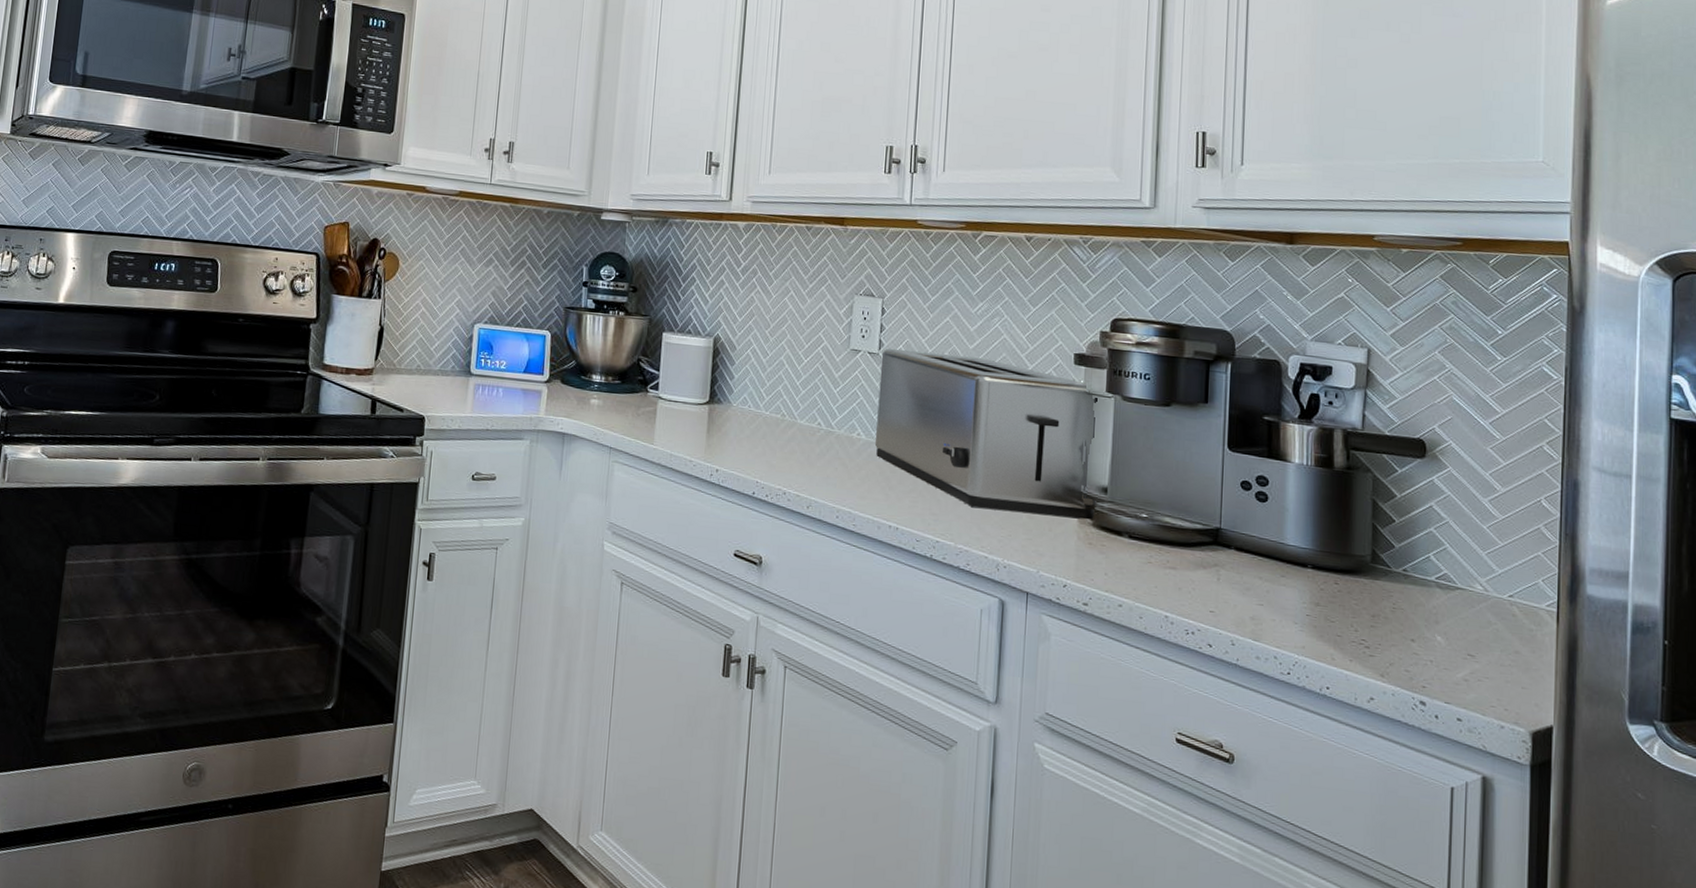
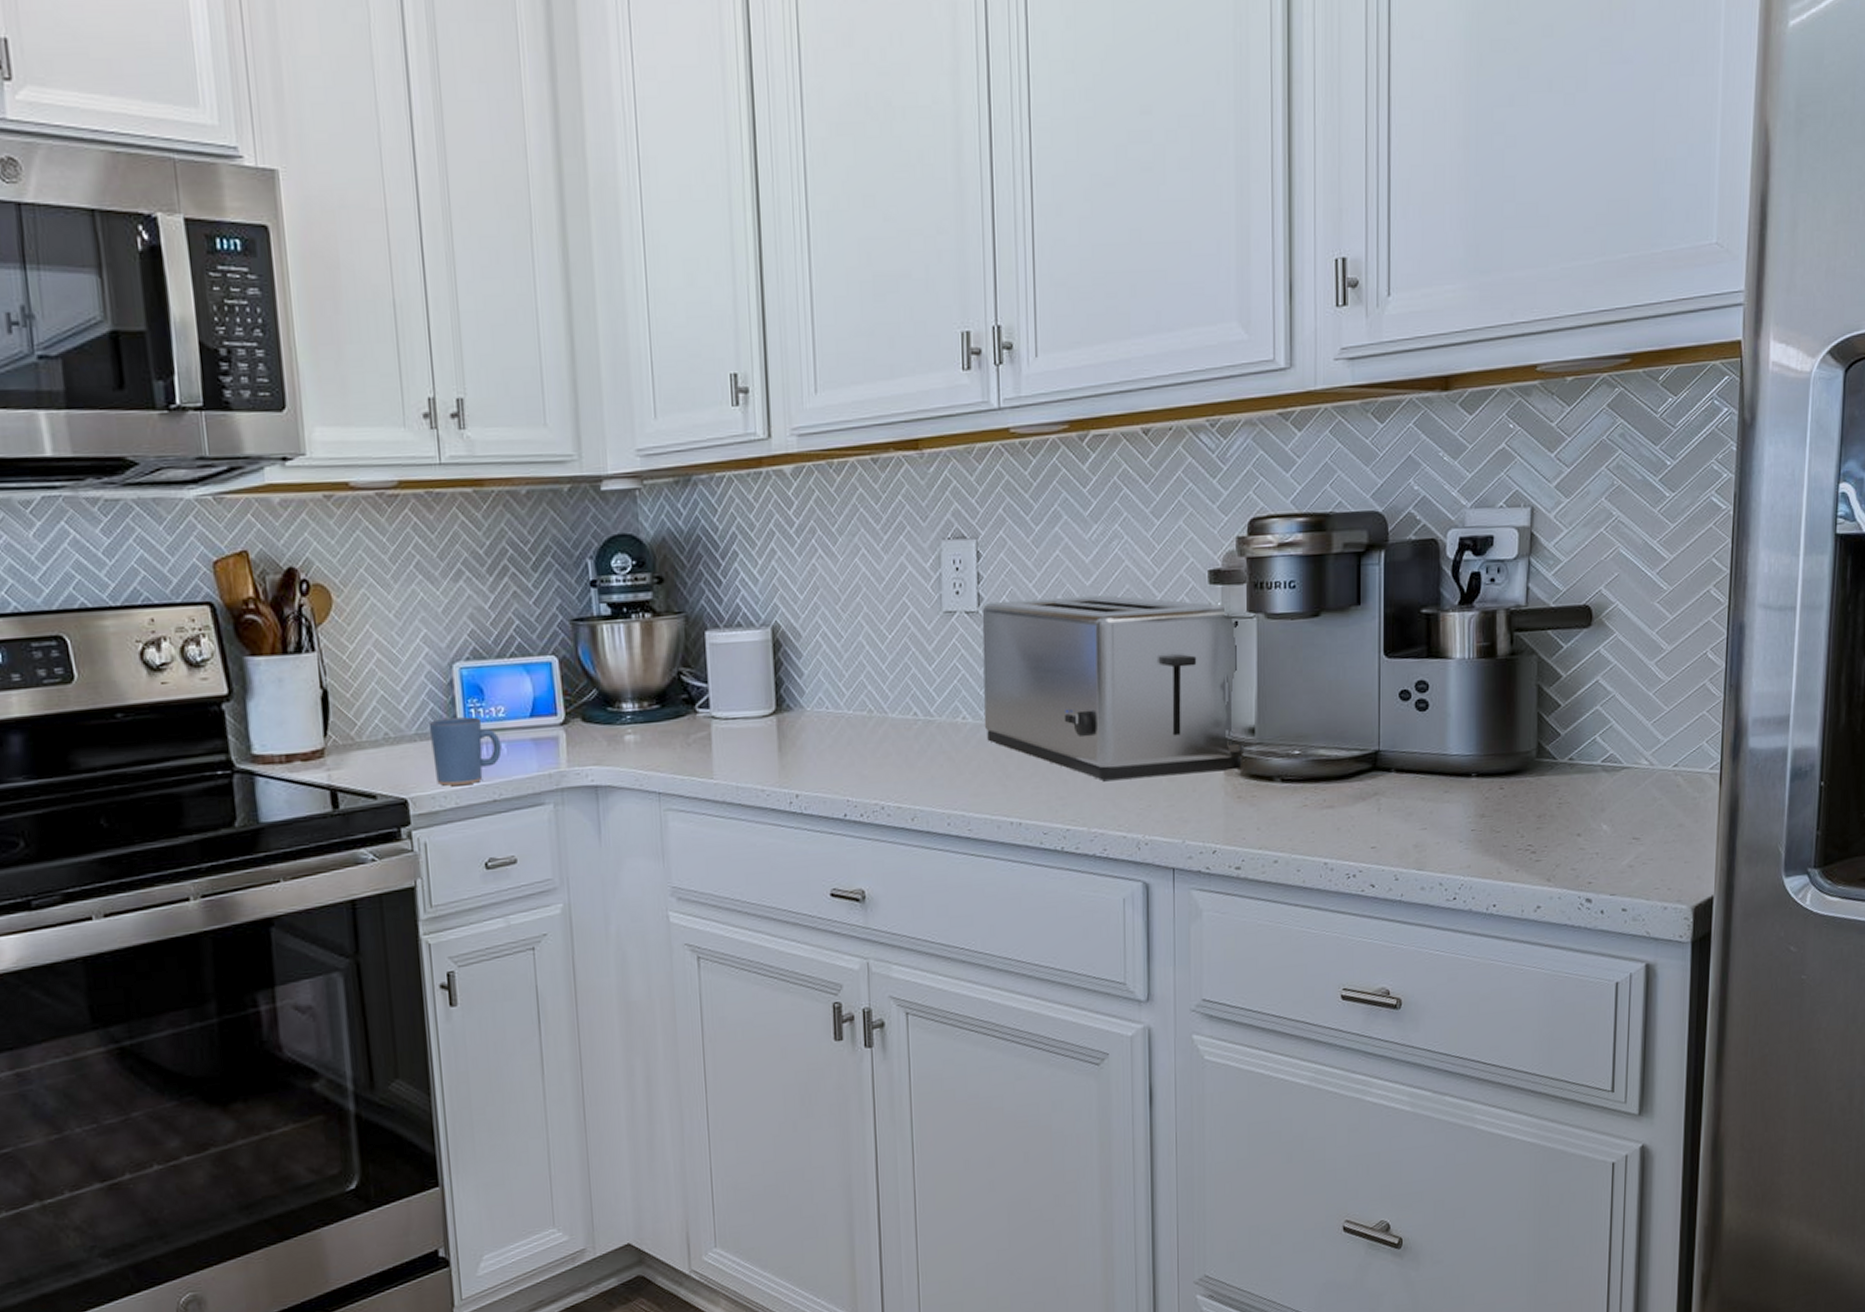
mug: none [448,362,499,414] -> present [428,716,502,786]

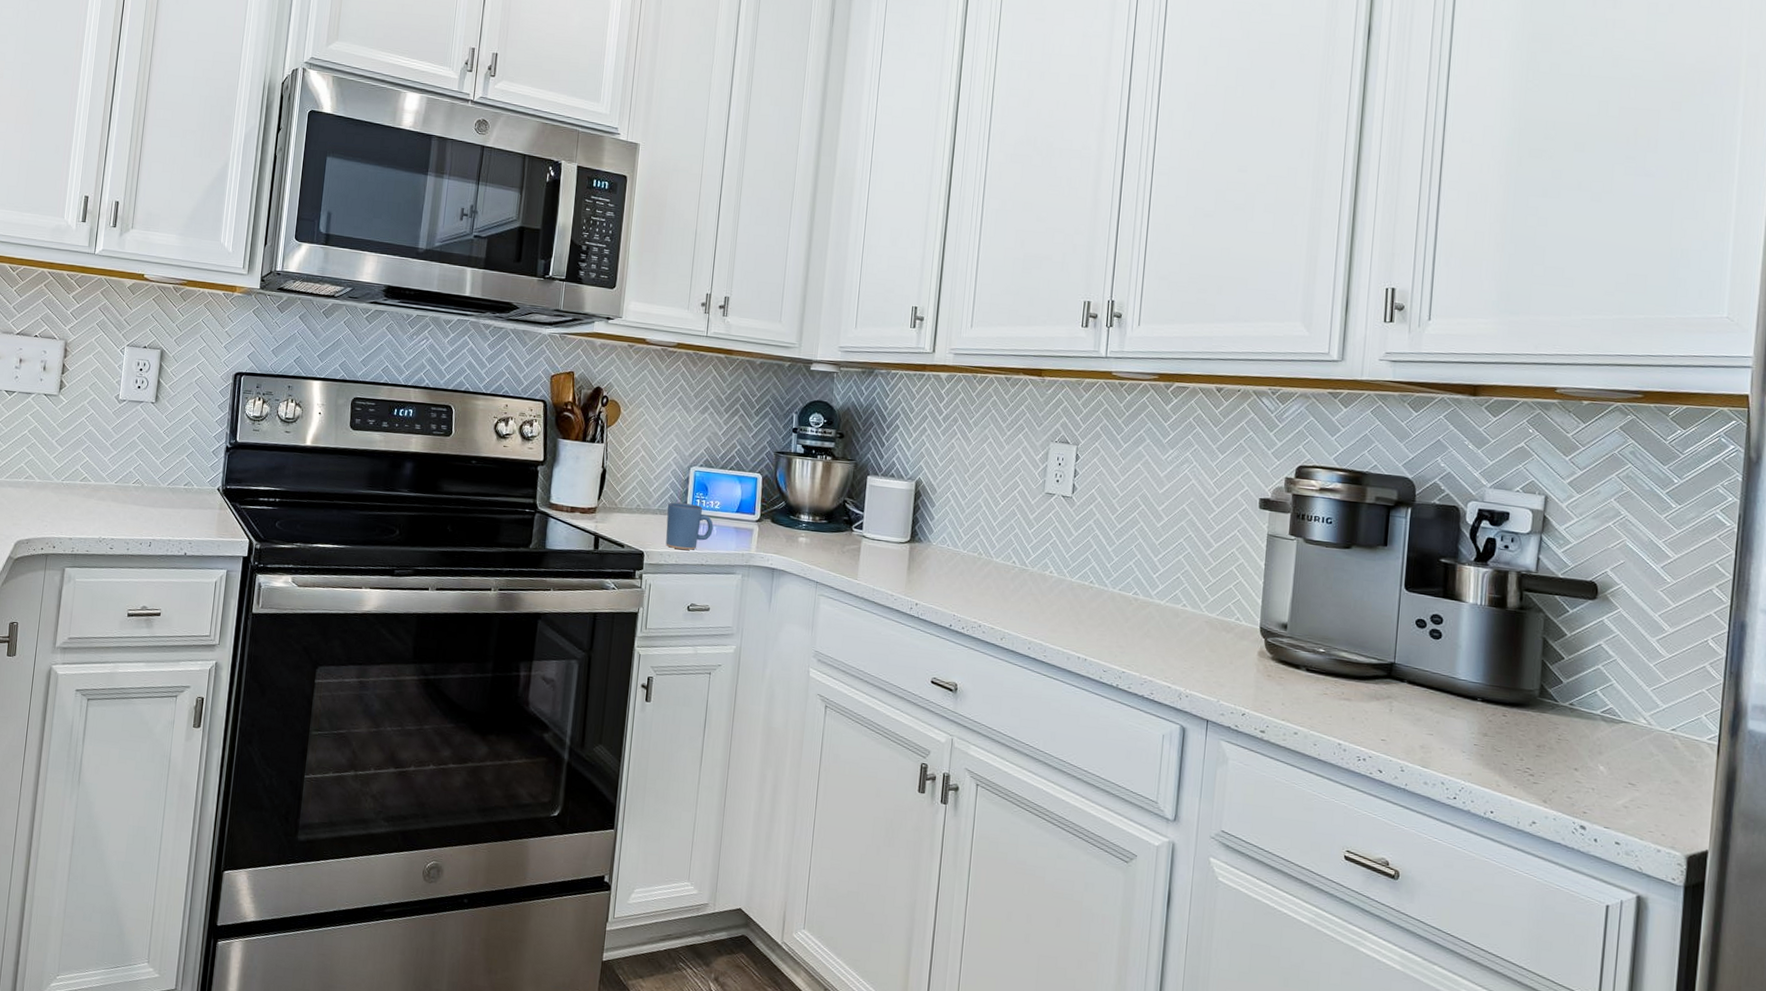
toaster: present [982,595,1245,781] -> none [1066,492,1281,654]

